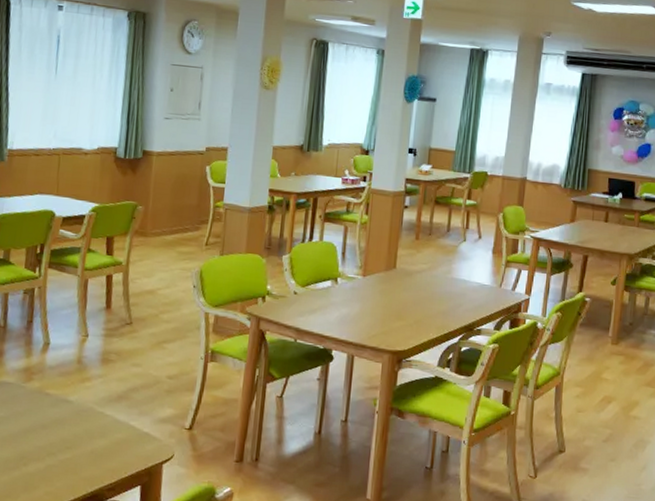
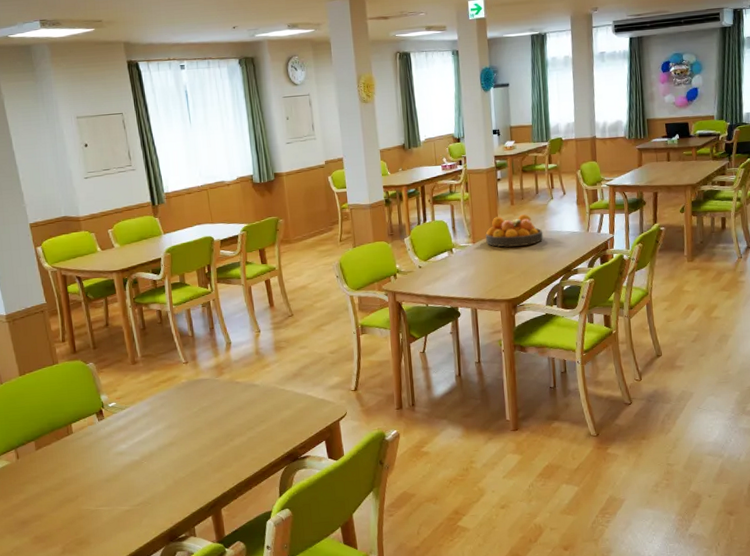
fruit bowl: none [379,250,448,291] -> present [485,213,543,247]

